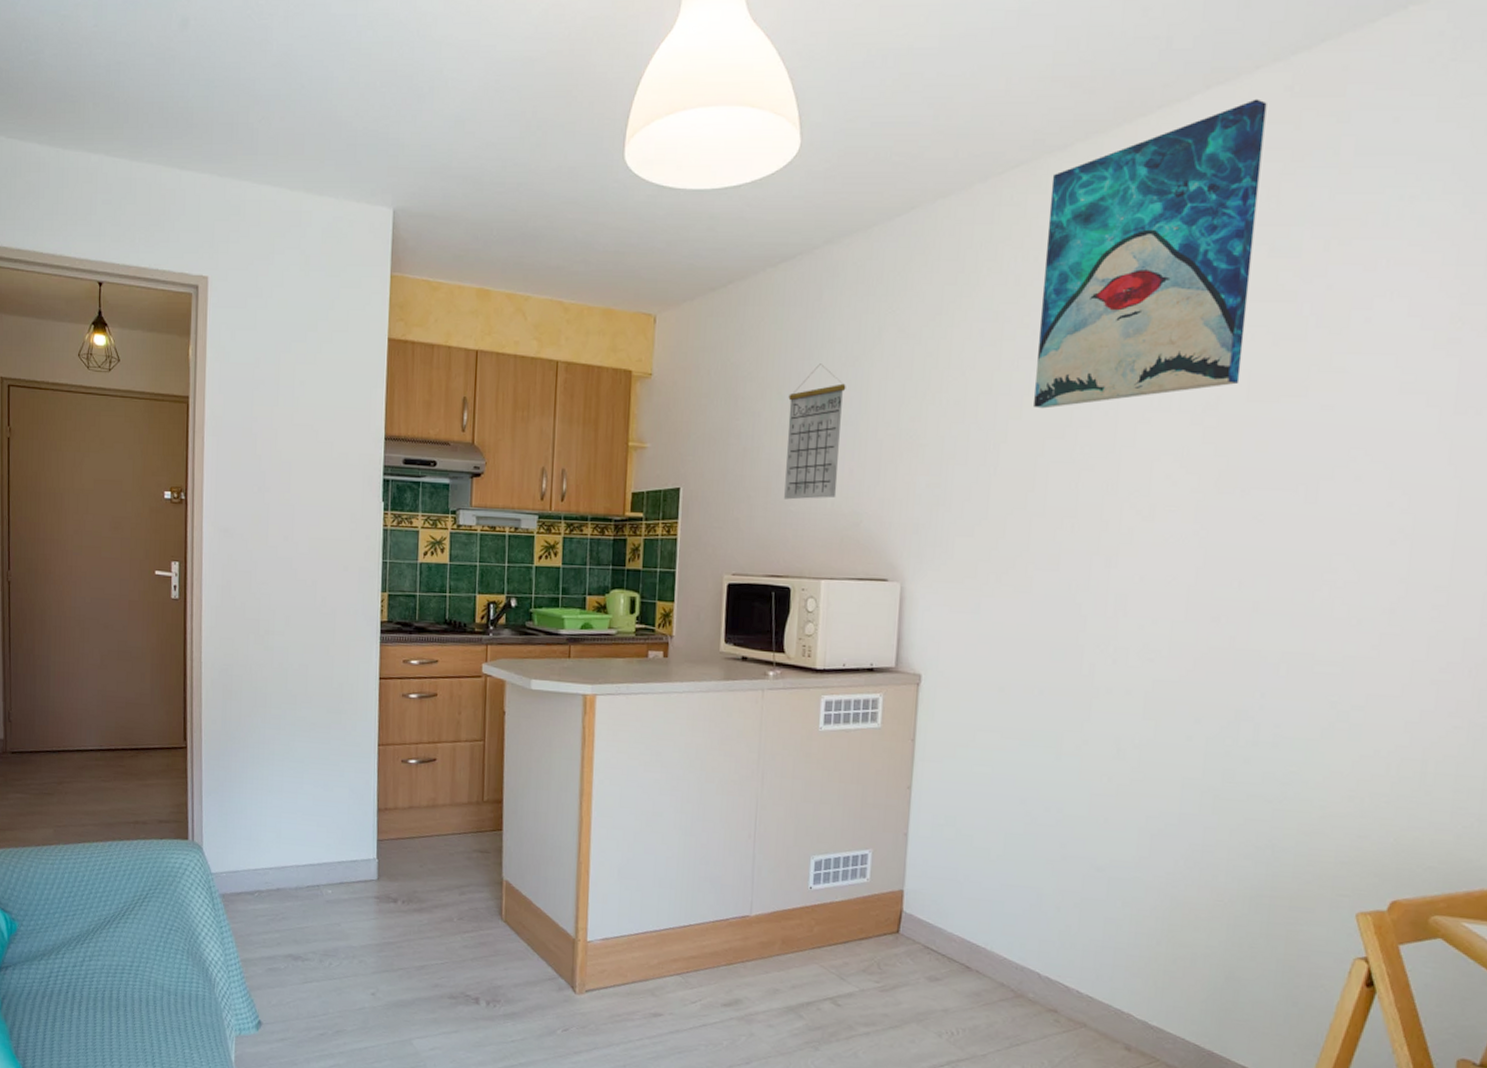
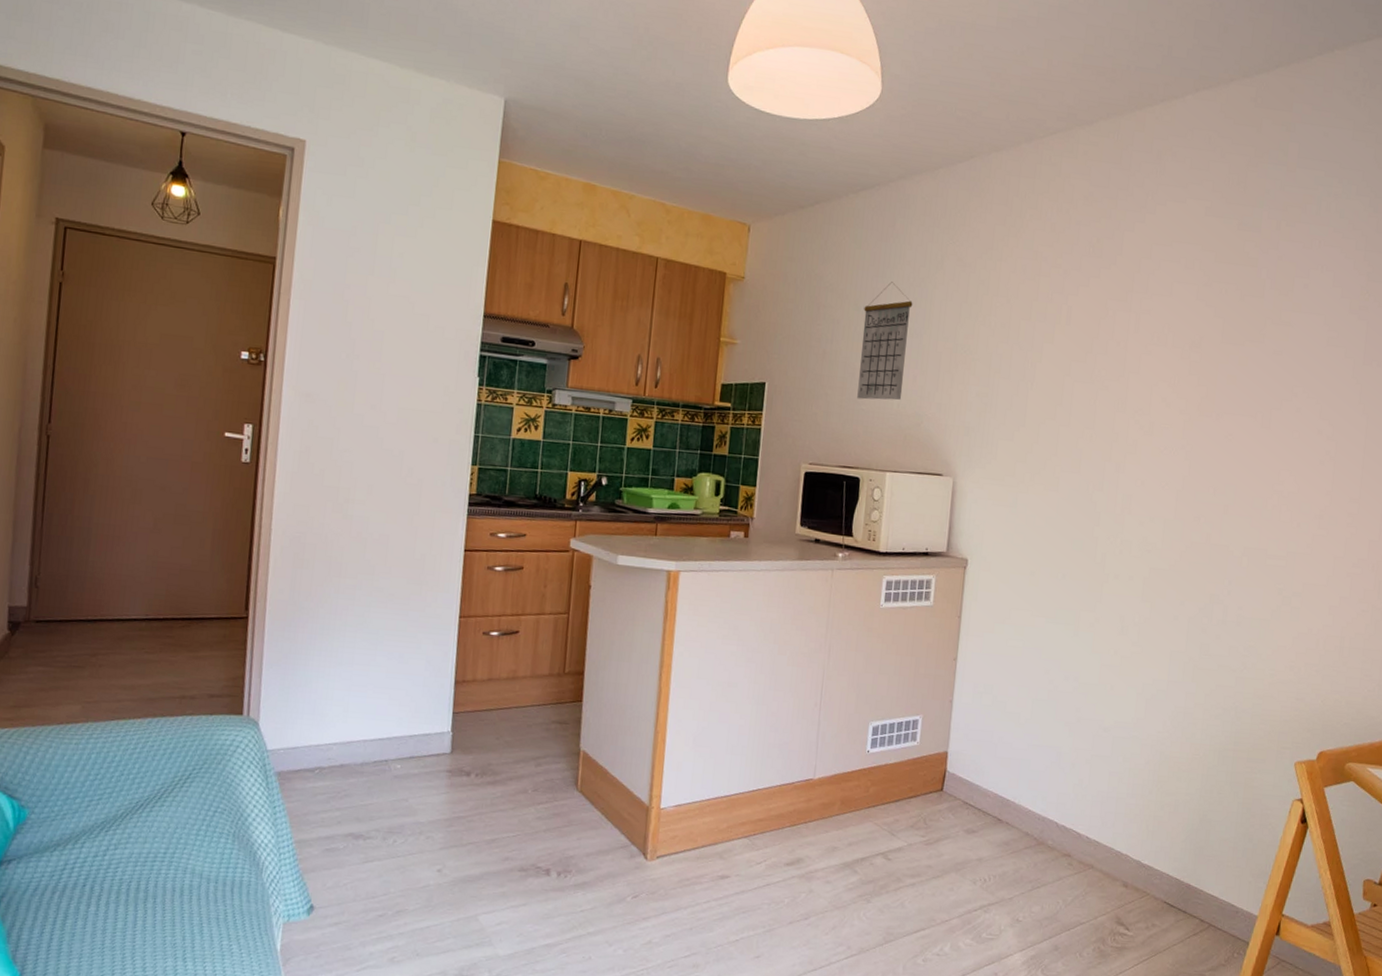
wall art: present [1034,99,1267,409] -> none [1063,104,1238,336]

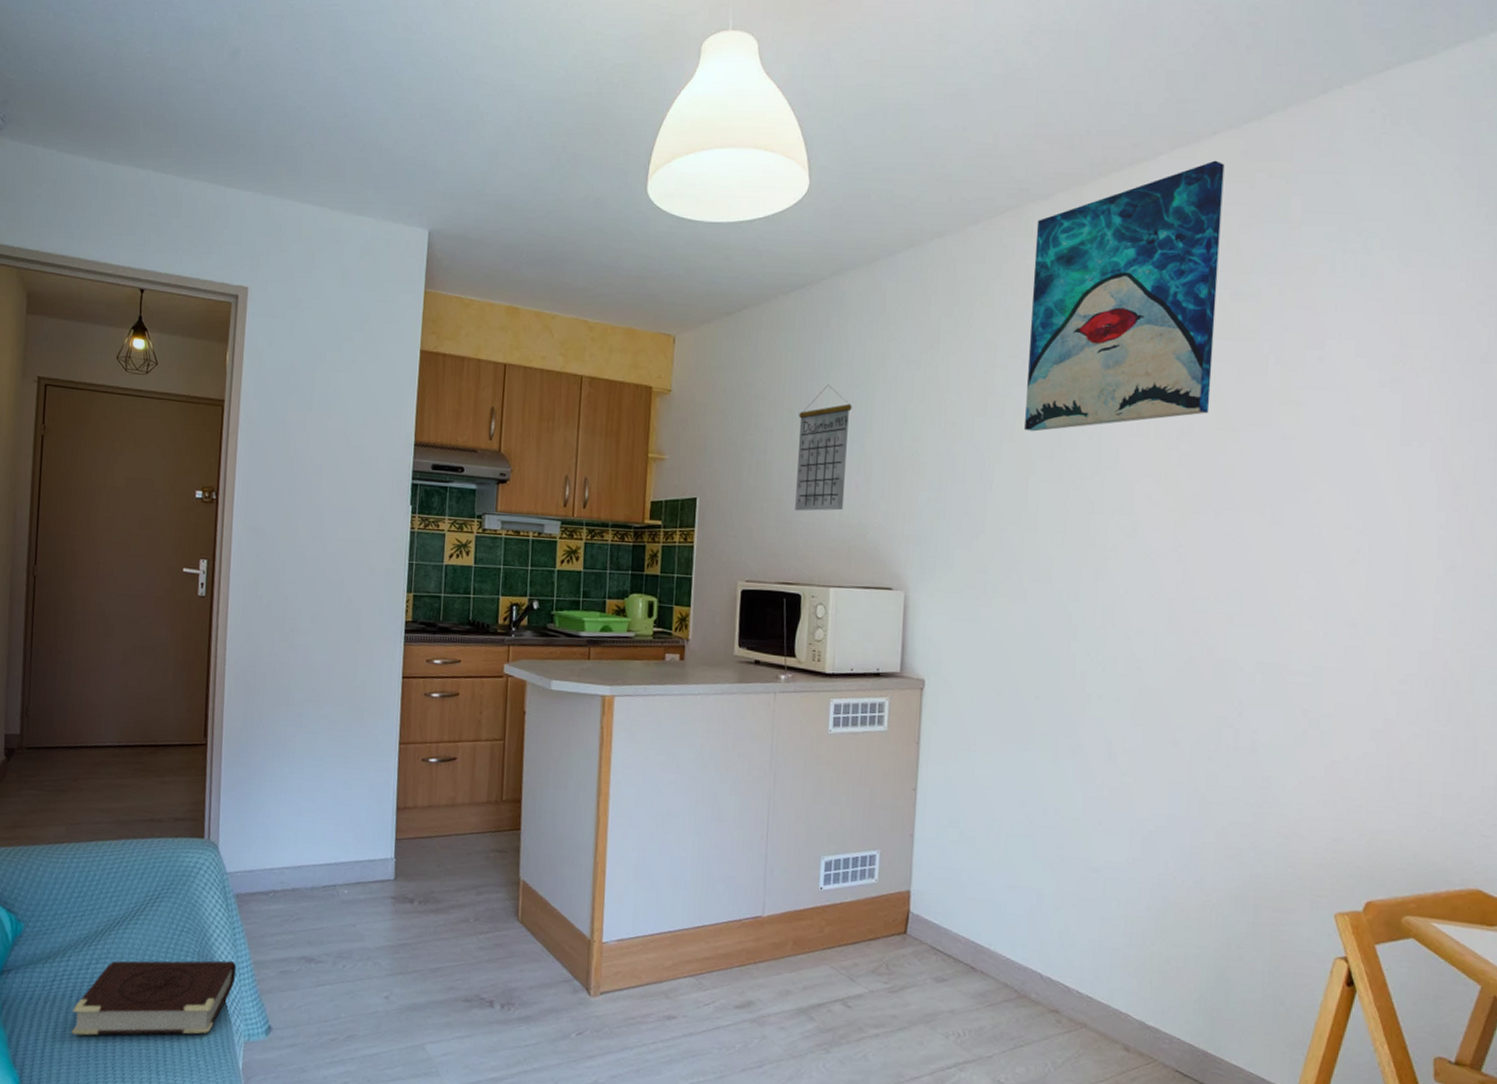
book: none [83,840,277,926] -> present [71,960,237,1036]
wall art: none [1063,104,1238,336] -> present [1025,160,1225,432]

